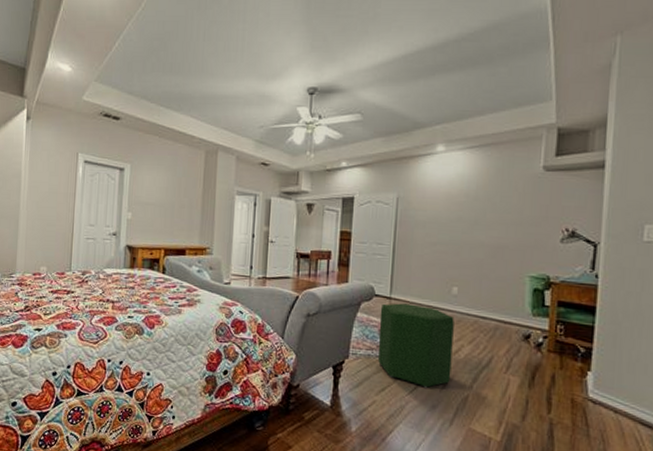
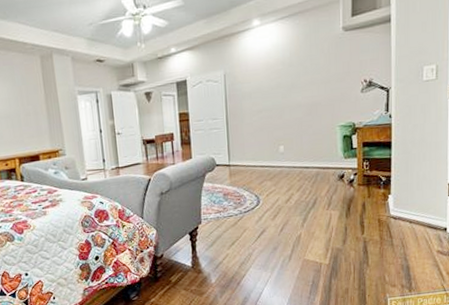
ottoman: present [378,303,454,388] -> none [222,167,286,235]

